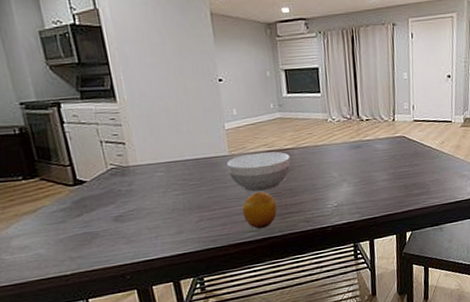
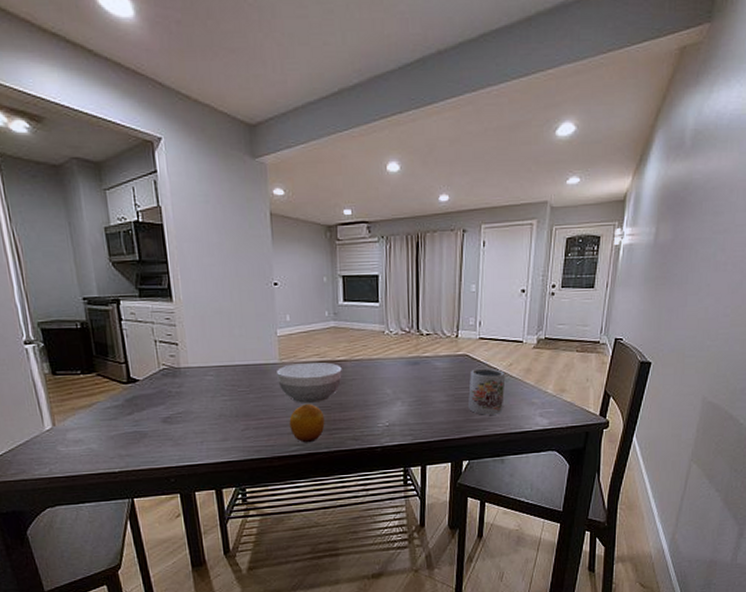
mug: none [407,146,439,190] -> present [468,368,506,415]

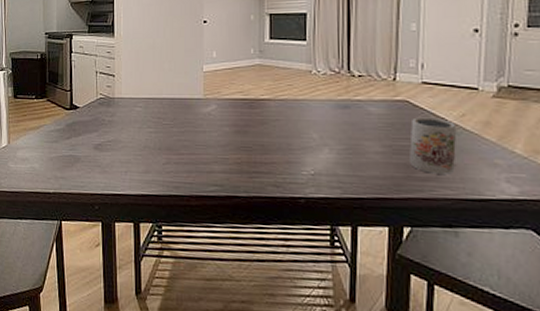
bowl: present [277,361,342,404] -> none [201,99,265,143]
fruit: present [289,404,325,443] -> none [209,143,245,185]

